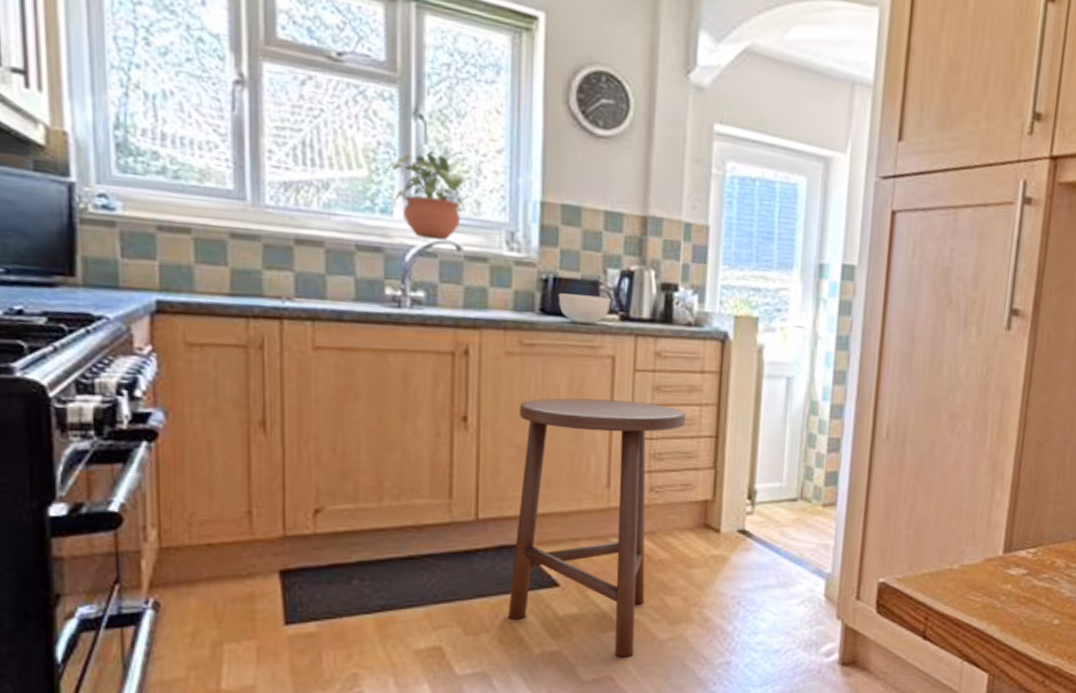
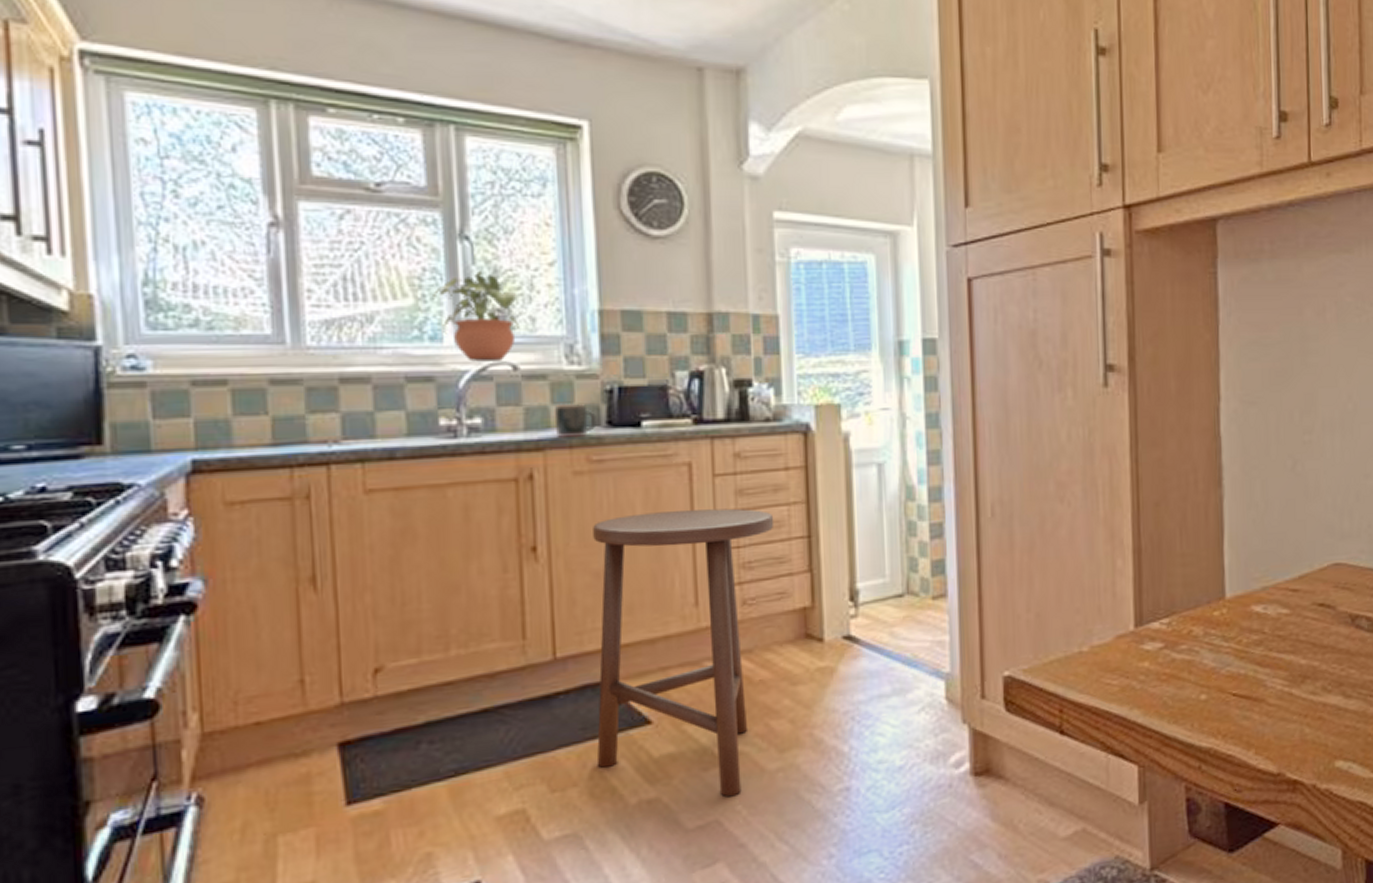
mug: none [491,286,531,321] -> present [554,403,597,439]
bowl: present [558,293,611,324] -> none [624,401,682,432]

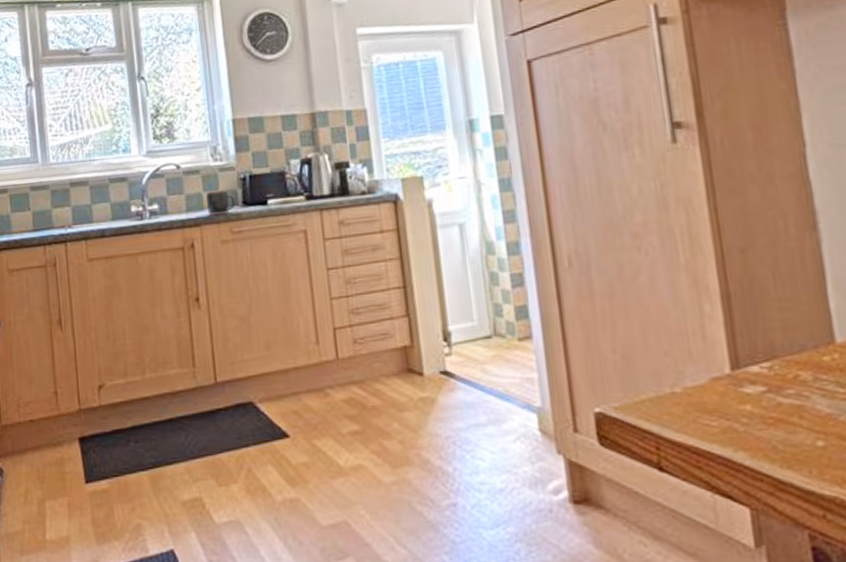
potted plant: present [432,270,519,362] -> none [123,99,179,165]
bar stool: present [593,508,774,797] -> none [237,265,375,503]

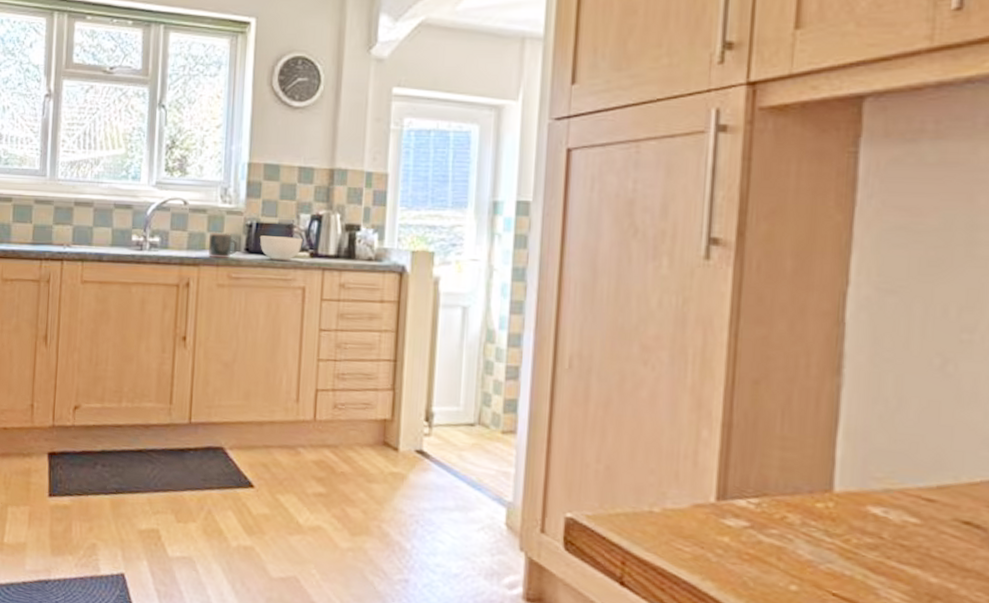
bowl: none [254,183,297,209] -> present [259,235,303,261]

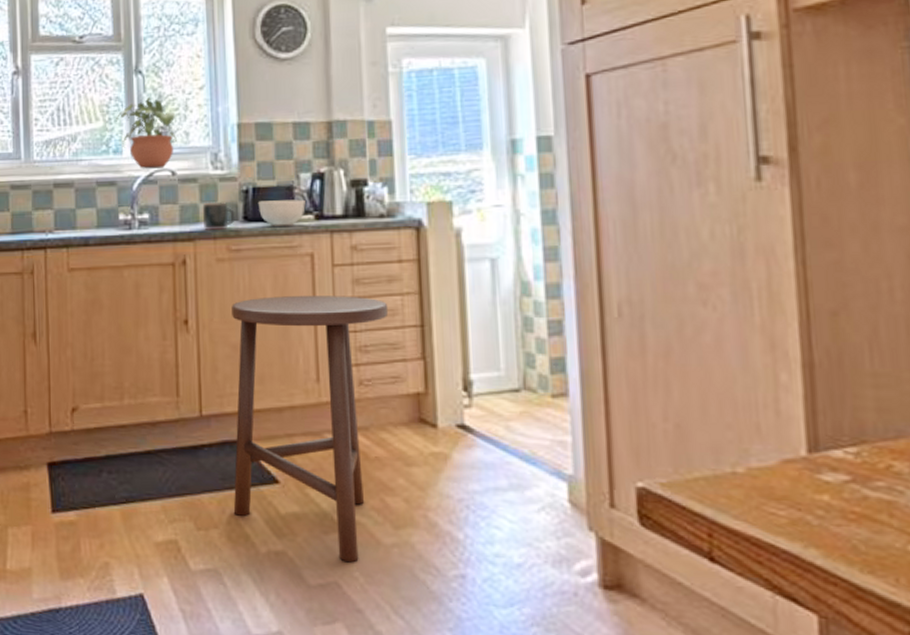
potted plant: none [137,130,192,197] -> present [116,96,177,169]
bar stool: none [211,322,367,561] -> present [232,296,389,563]

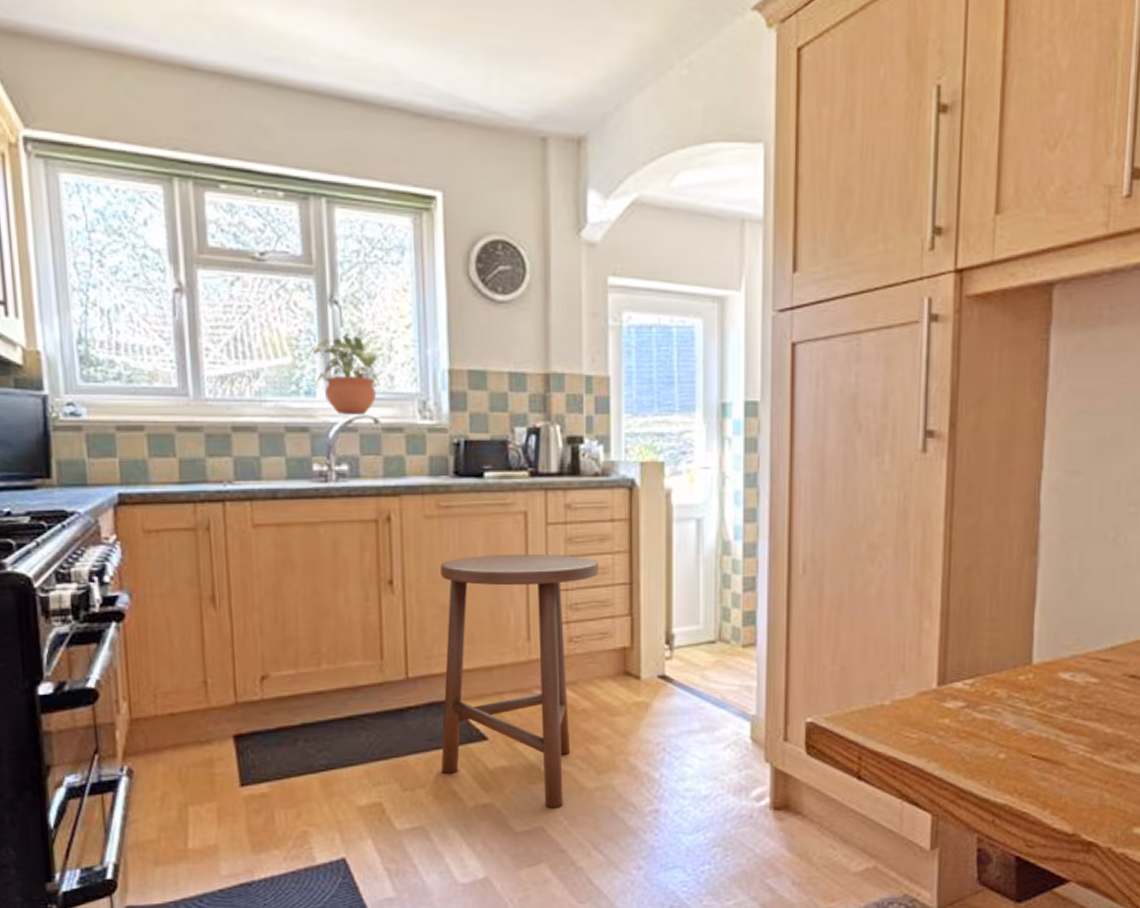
mug: present [202,201,235,231] -> none [409,454,445,486]
bowl: present [257,199,306,226] -> none [469,455,520,482]

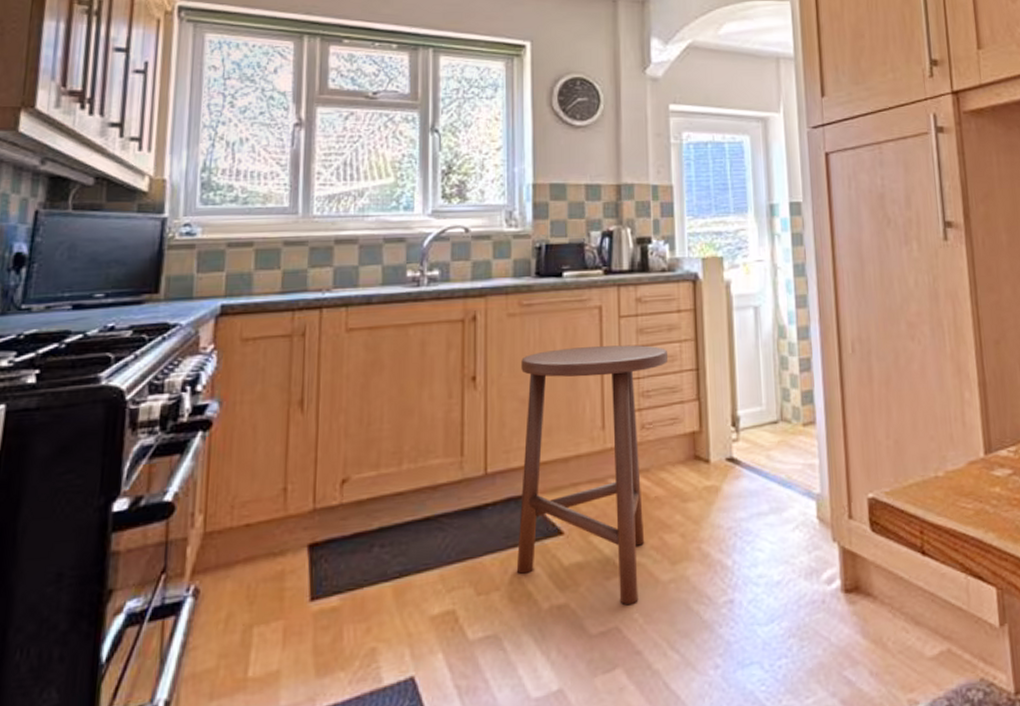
potted plant: present [307,332,380,415] -> none [408,155,471,226]

